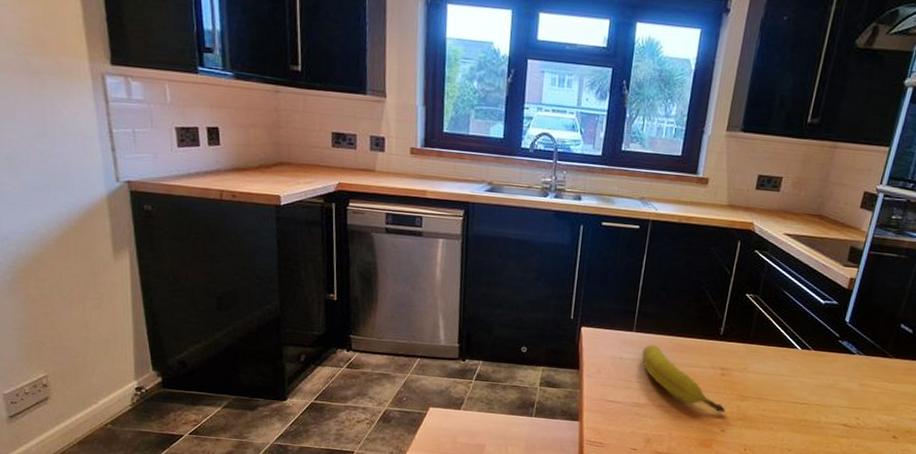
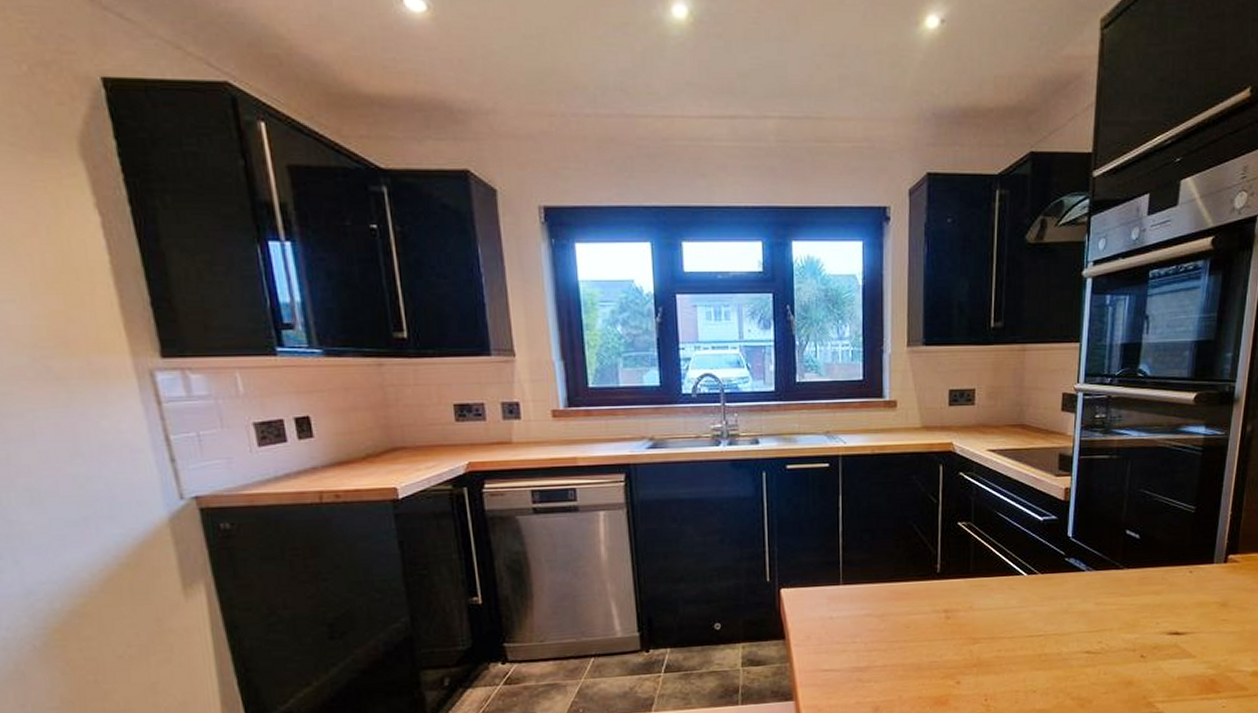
fruit: present [641,344,726,412] -> none [854,596,958,661]

